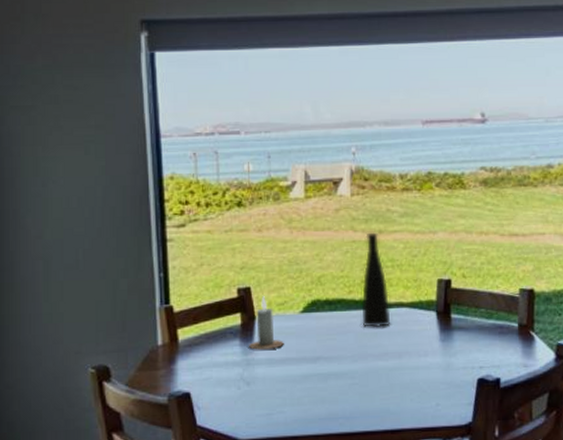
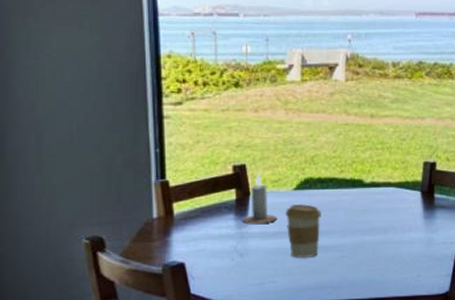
coffee cup: none [292,327,330,386] -> present [285,203,321,258]
vase: present [361,232,391,327] -> none [352,116,379,205]

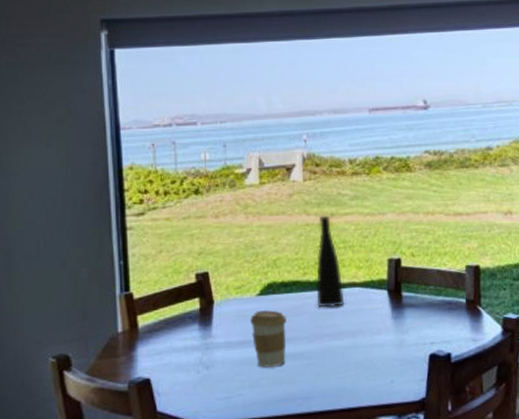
candle: present [243,172,277,224] -> none [208,279,242,334]
vase: none [352,116,379,205] -> present [316,215,345,308]

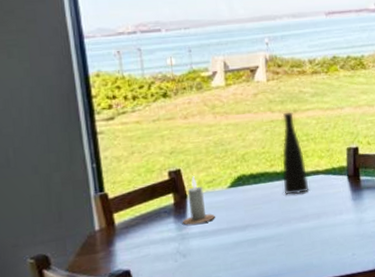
candle: none [208,279,242,334] -> present [183,175,215,225]
coffee cup: present [249,309,287,368] -> none [222,199,258,252]

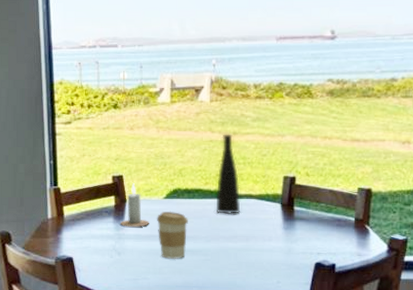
coffee cup: none [222,199,258,252] -> present [156,211,188,259]

